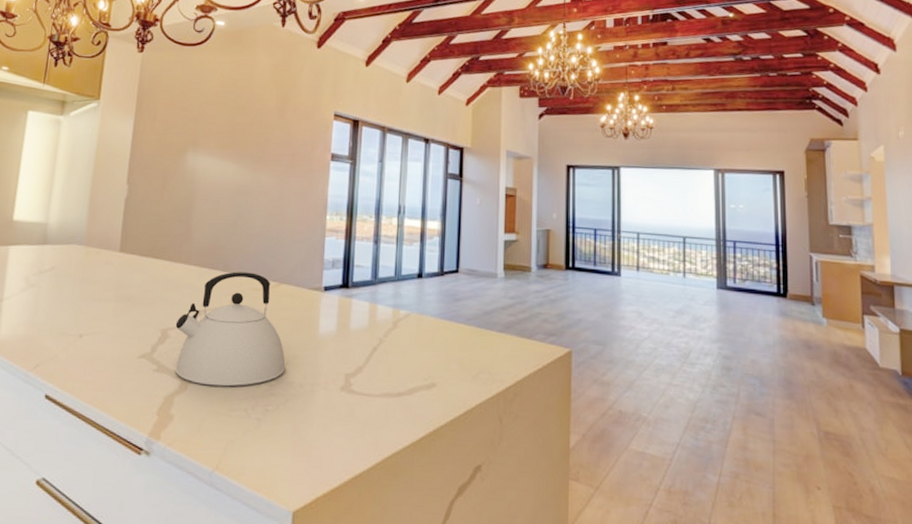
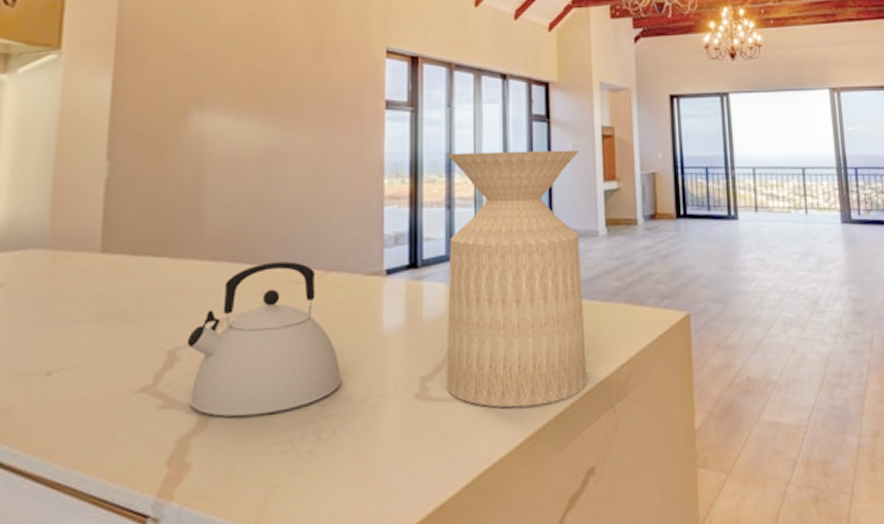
side table: none [366,199,486,410] -> present [446,150,587,408]

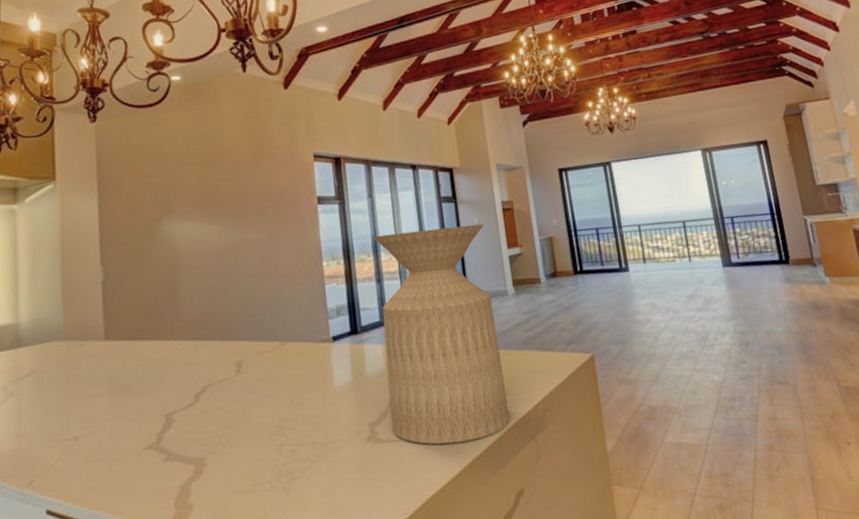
kettle: present [186,261,341,417] -> none [179,336,306,465]

